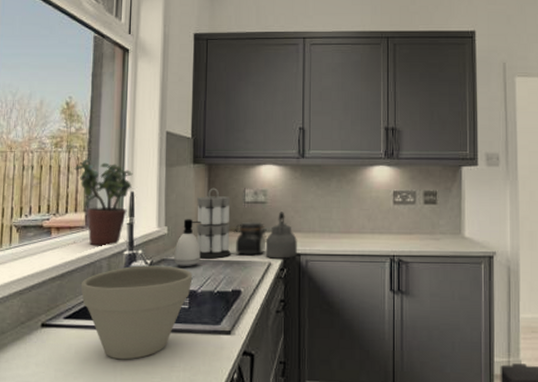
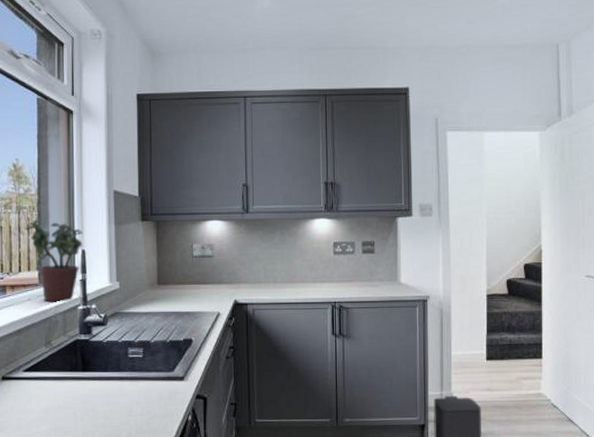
ceramic pot: present [80,265,193,360] -> none [38,318,146,408]
soap dispenser: present [174,219,201,267] -> none [127,274,152,319]
spice rack: present [196,188,231,259] -> none [147,243,181,311]
jar: present [234,221,268,255] -> none [183,274,216,306]
kettle: present [265,212,297,259] -> none [214,264,244,309]

